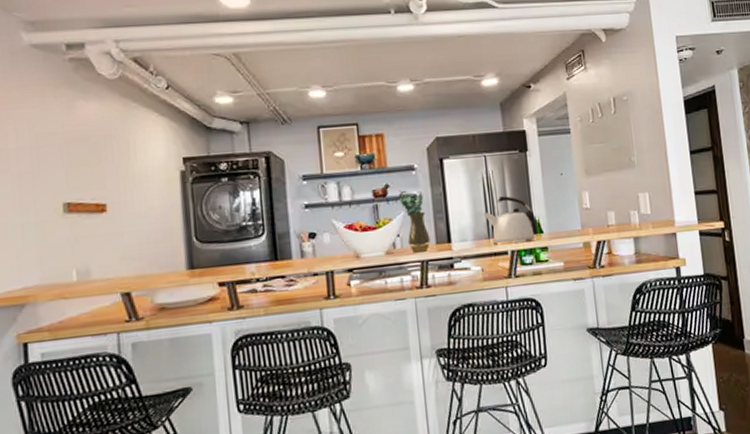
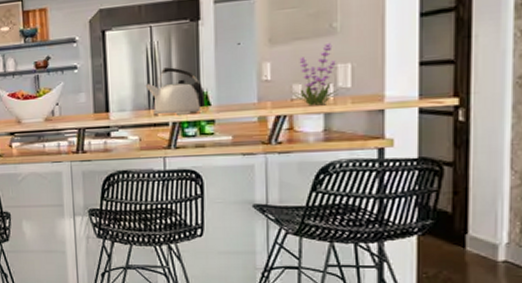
vase: present [398,190,431,254] -> none [59,61,89,122]
plant: none [608,174,642,232] -> present [293,42,338,106]

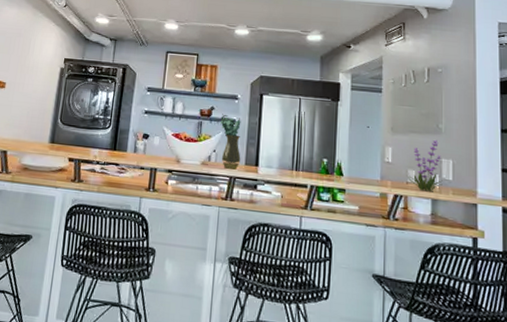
vase: none [59,61,89,122] -> present [220,114,241,170]
kettle: present [145,67,205,115] -> none [291,135,339,181]

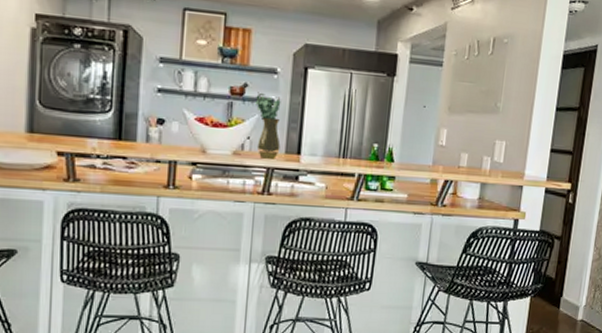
plant: present [408,139,443,192] -> none [460,120,496,176]

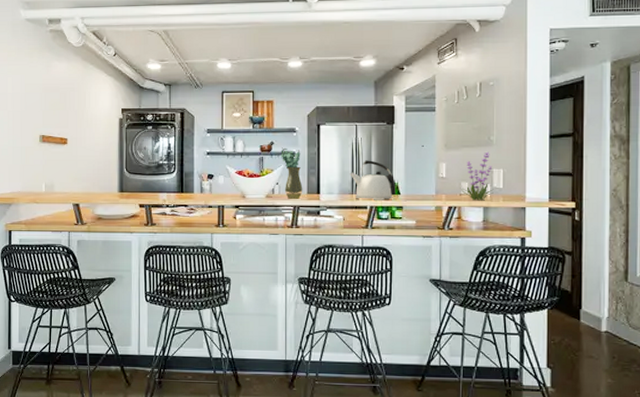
kettle: none [338,117,390,169] -> present [350,160,396,201]
plant: none [460,120,496,176] -> present [461,151,494,201]

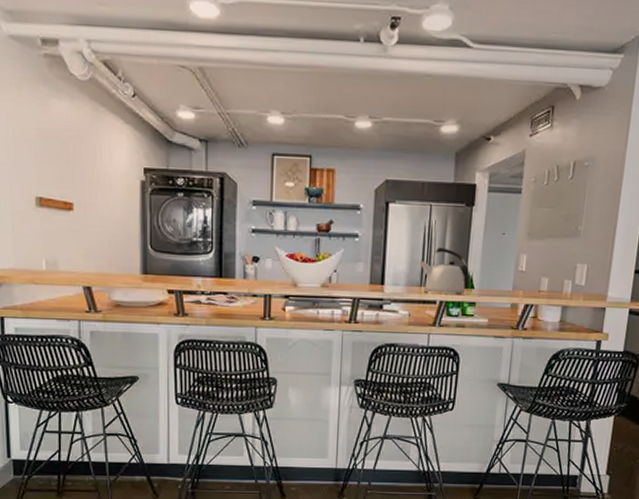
vase: present [281,147,303,200] -> none [341,228,365,291]
plant: present [461,151,494,201] -> none [540,243,577,299]

